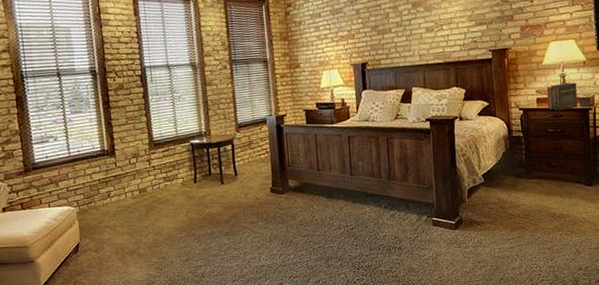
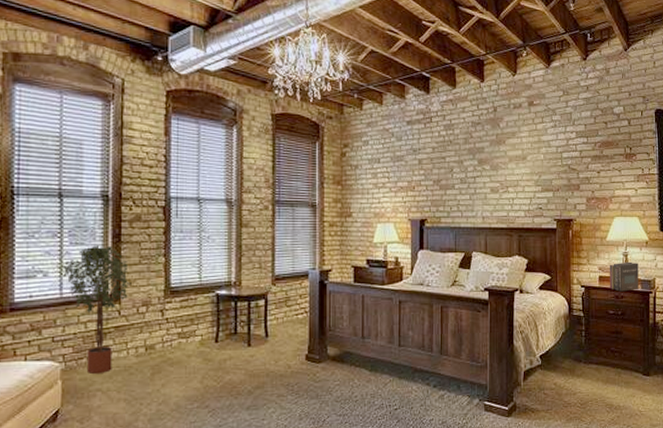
potted tree: none [68,111,122,214] -> present [63,245,131,374]

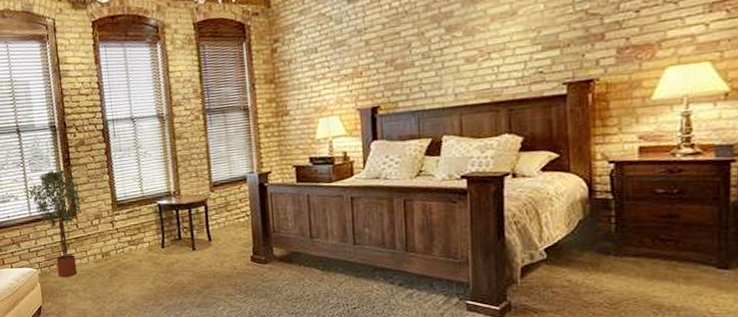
books: present [610,261,639,292] -> none [658,123,710,164]

